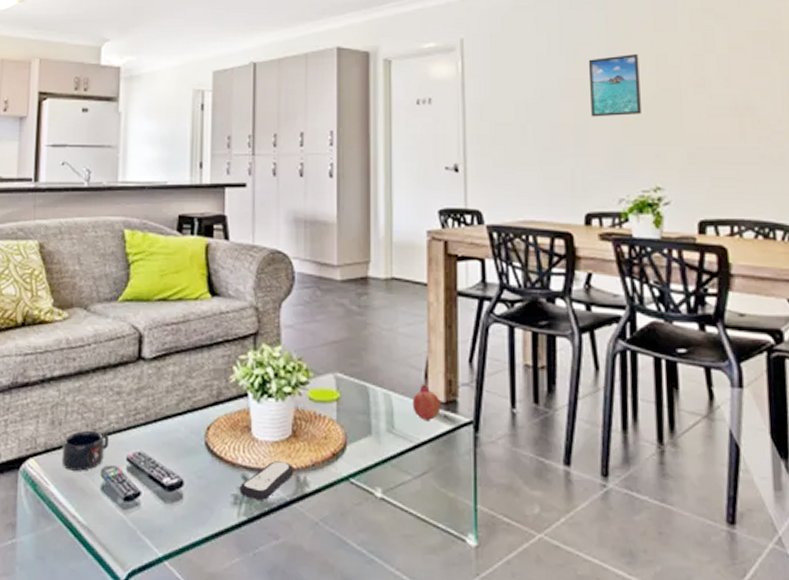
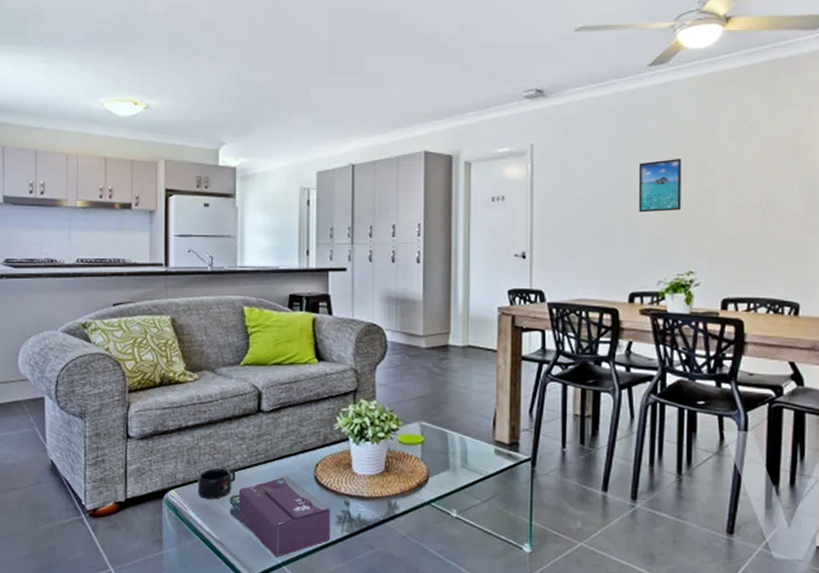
tissue box: none [111,442,225,550] -> present [238,476,331,558]
remote control: present [239,461,294,500] -> none [342,490,386,520]
fruit: present [412,383,441,422] -> none [483,429,505,459]

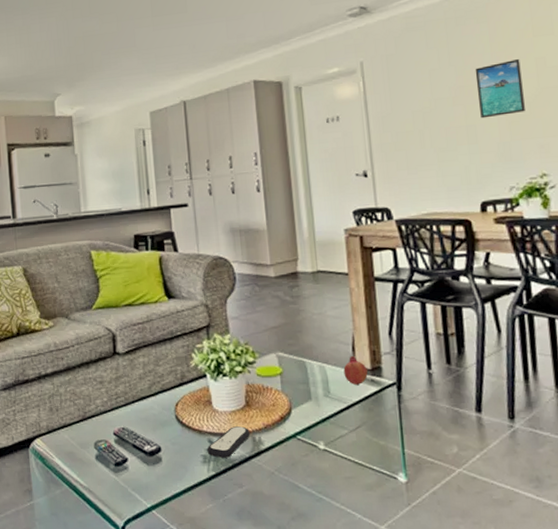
mug: present [197,468,235,499] -> none [61,413,98,446]
tissue box: present [238,476,331,558] -> none [102,418,198,502]
remote control: none [342,490,386,520] -> present [207,426,250,458]
fruit: none [483,429,505,459] -> present [343,355,368,386]

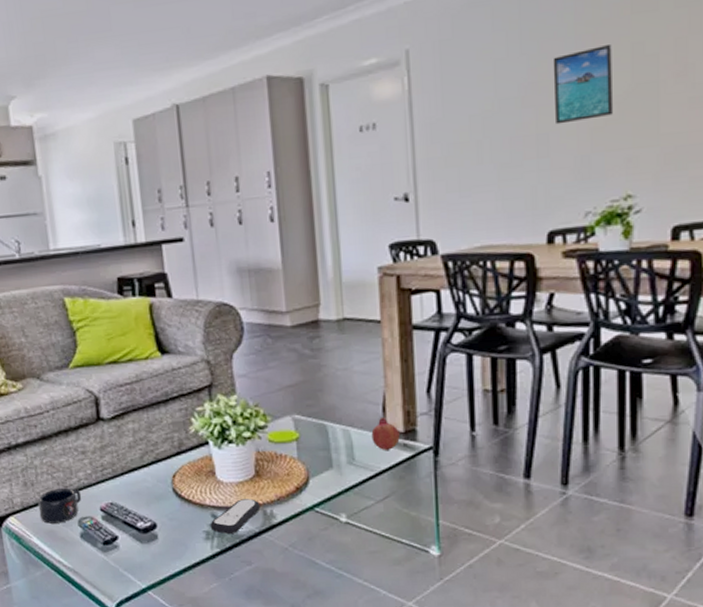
mug: none [61,413,98,446] -> present [38,487,81,524]

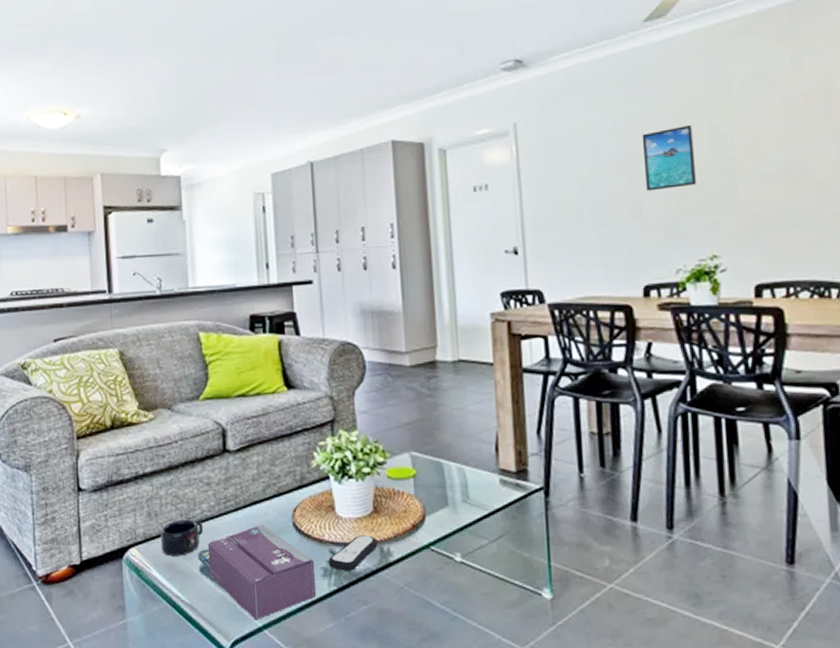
tissue box: none [86,491,200,583] -> present [207,525,317,621]
fruit: present [371,417,400,451] -> none [485,456,512,491]

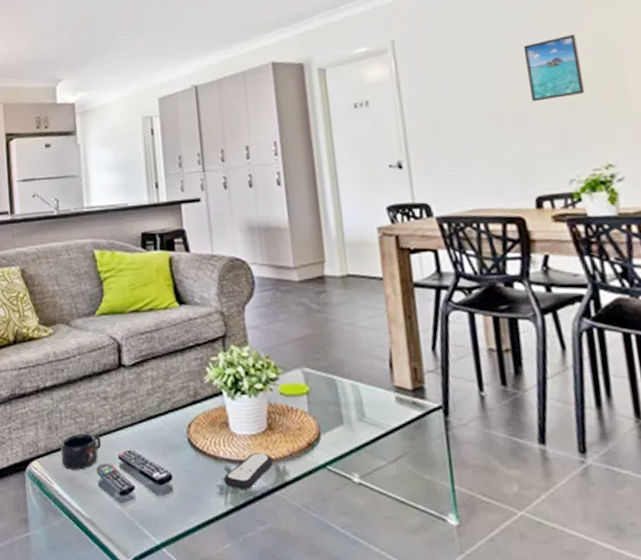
tissue box: present [207,525,317,621] -> none [105,440,214,538]

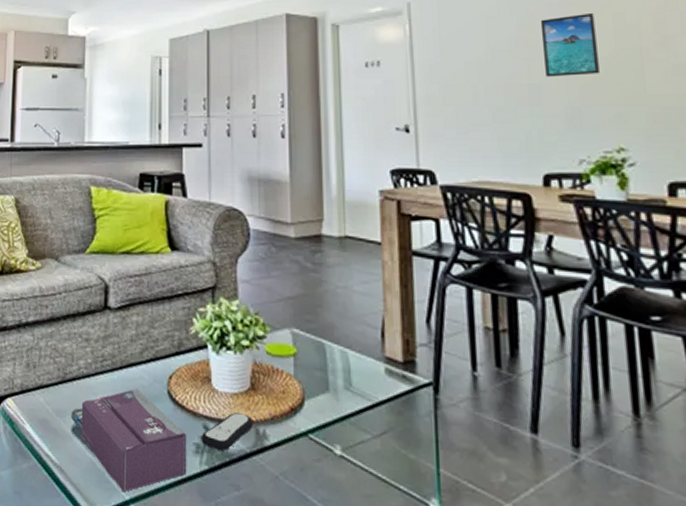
mug: present [60,433,101,470] -> none [36,374,78,413]
tissue box: none [105,440,214,538] -> present [81,389,187,493]

